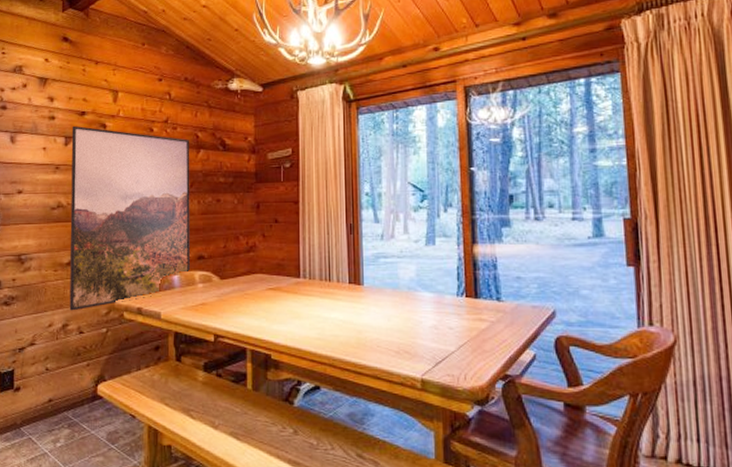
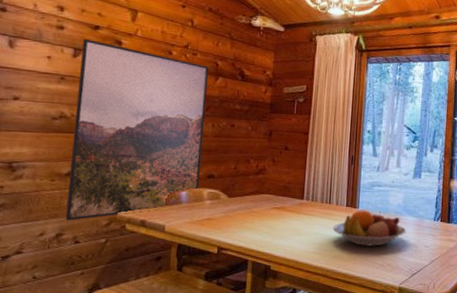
fruit bowl: none [335,287,424,330] -> present [332,210,406,247]

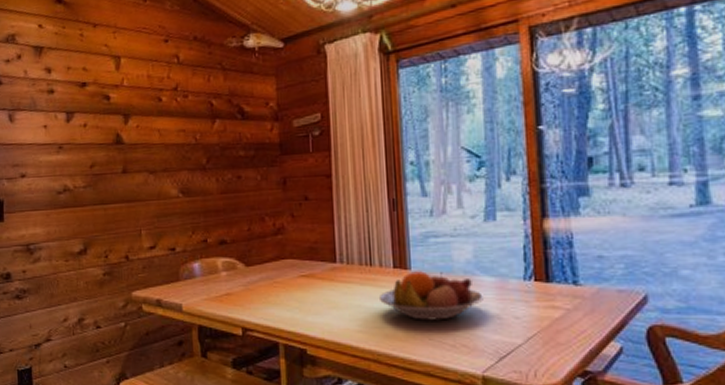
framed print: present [65,38,209,221] -> none [73,99,211,304]

